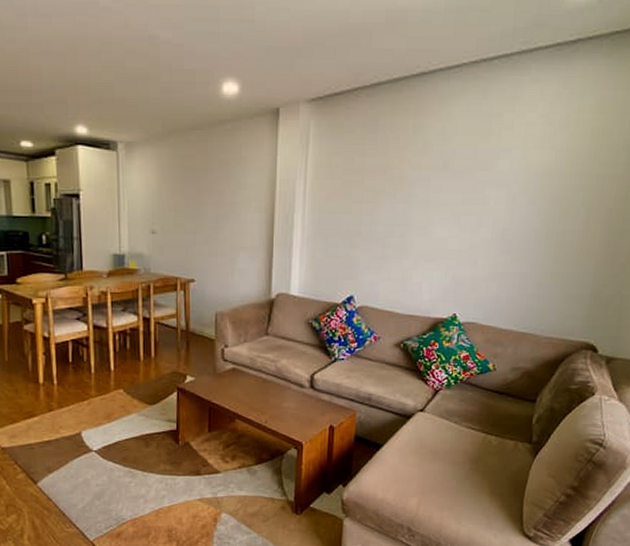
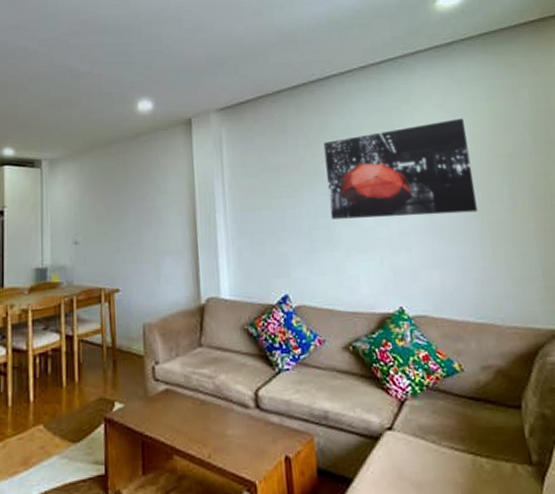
wall art: none [407,132,565,232] -> present [323,118,478,220]

